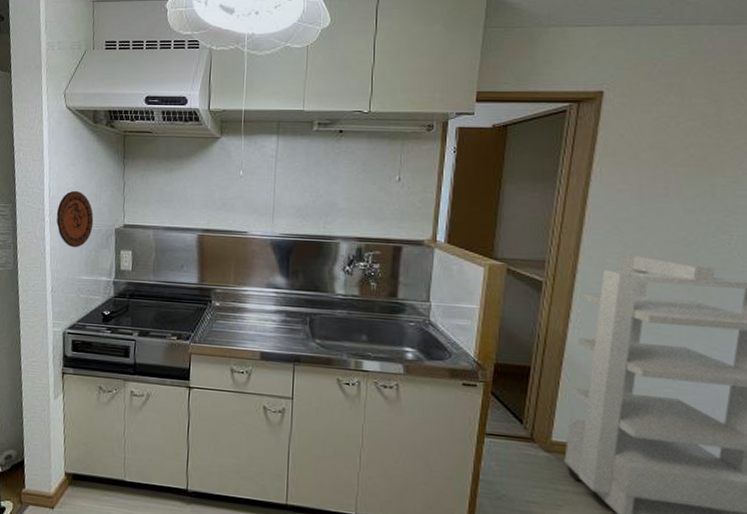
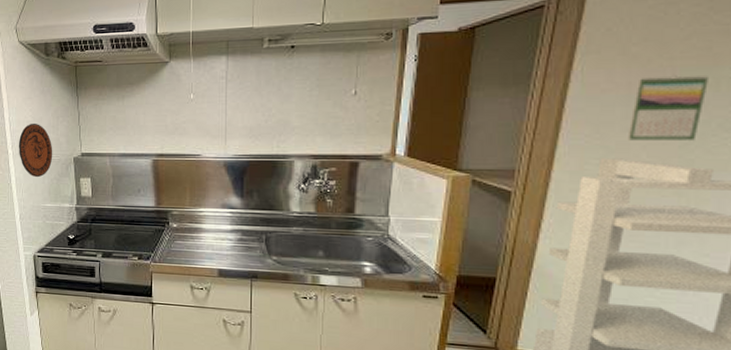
calendar: none [641,180,706,240] -> present [627,74,708,141]

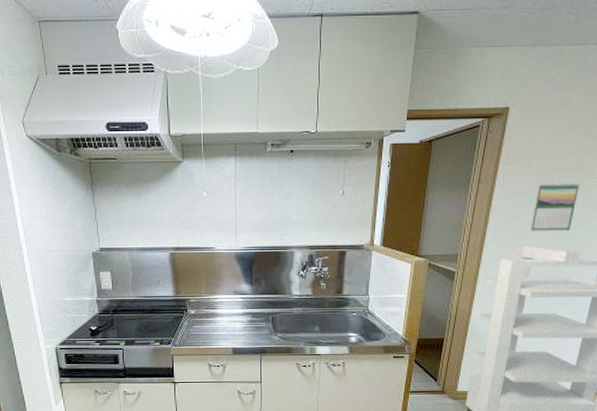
decorative plate: present [18,123,53,178] -> none [32,219,71,273]

